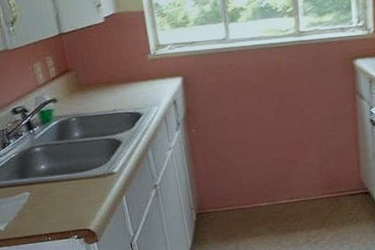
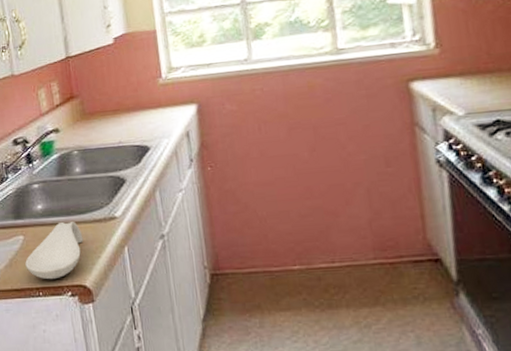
spoon rest: none [32,178,86,227] -> present [25,222,83,280]

